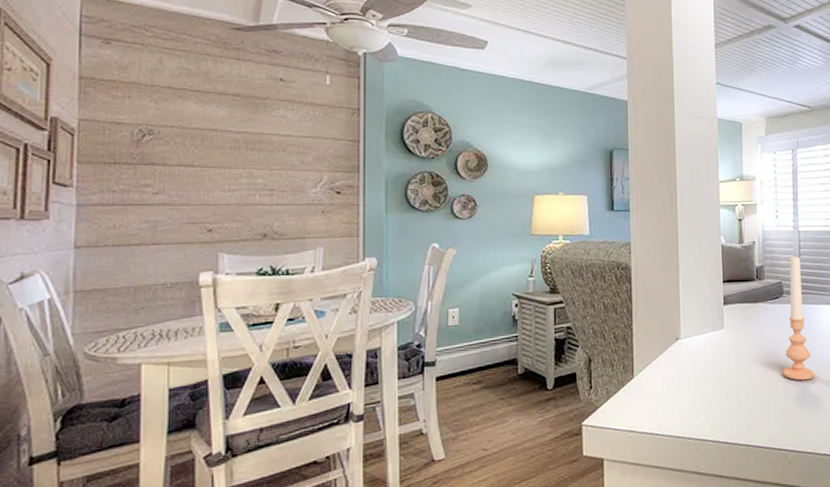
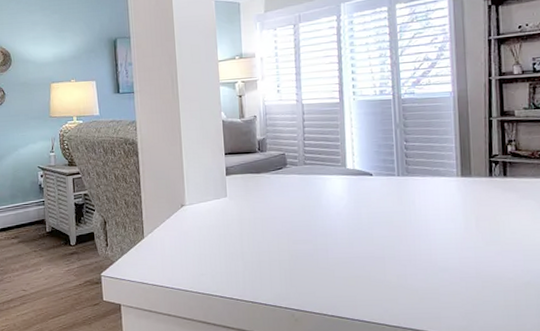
candle: present [782,255,815,381] -> none [287,127,321,247]

